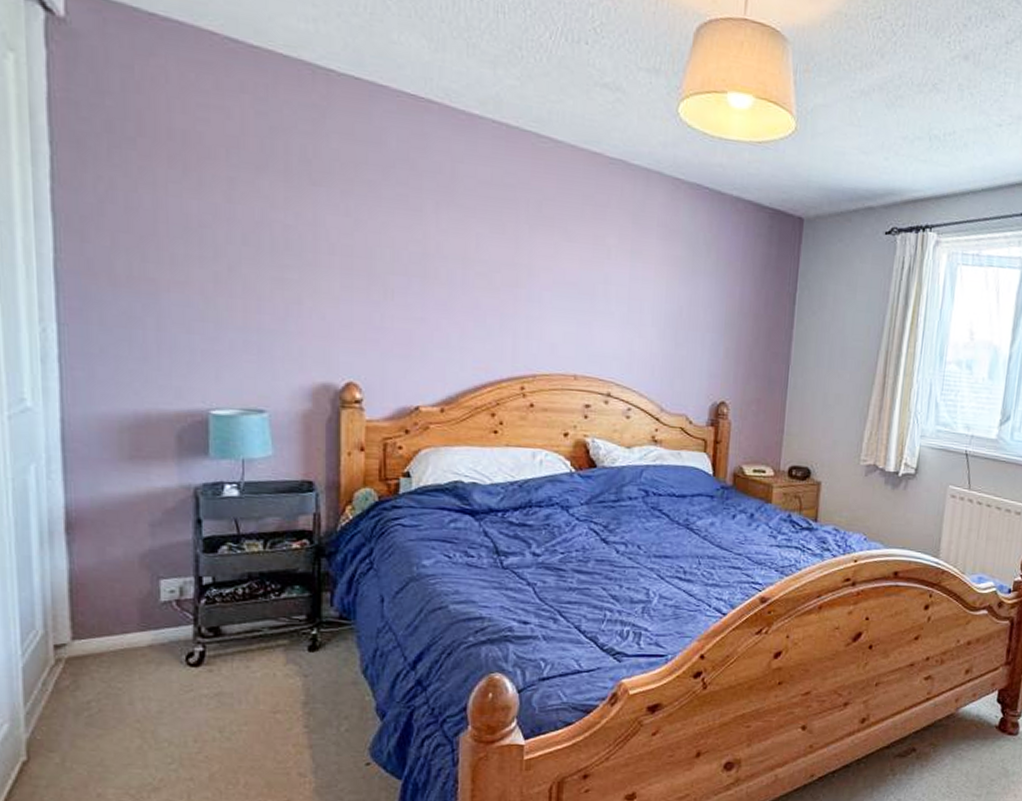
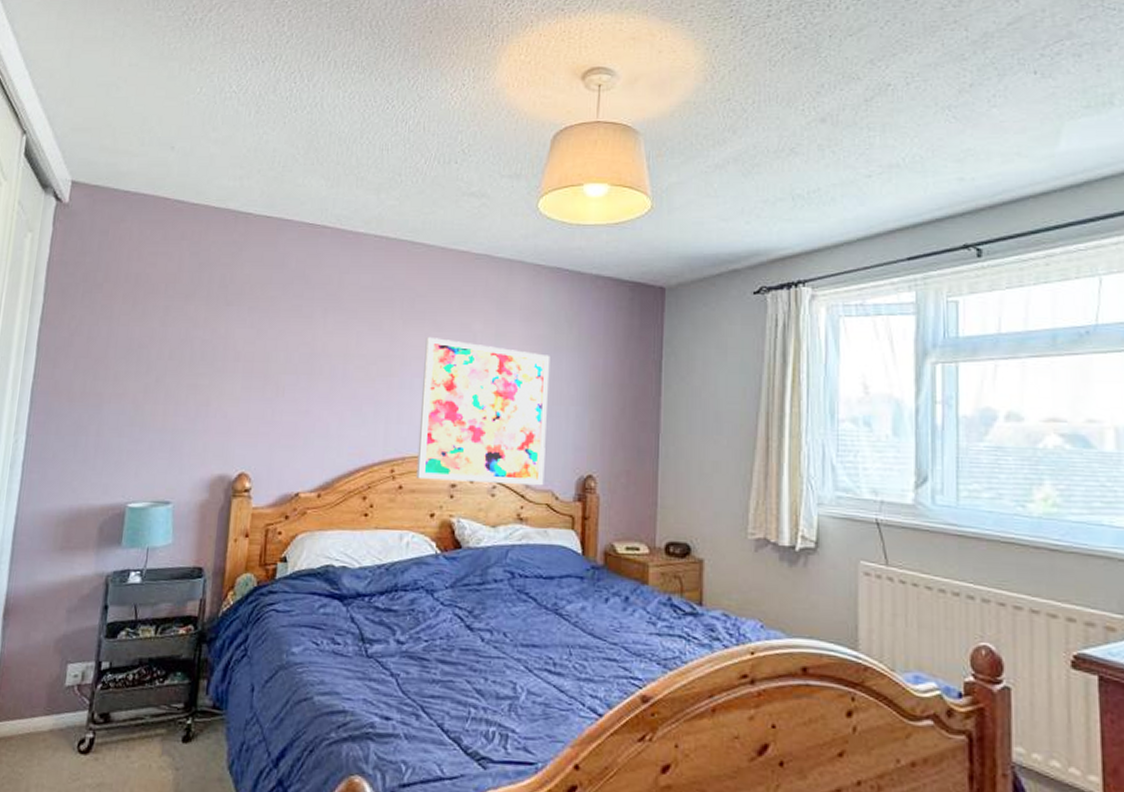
wall art: none [548,246,688,410] -> present [416,336,550,486]

